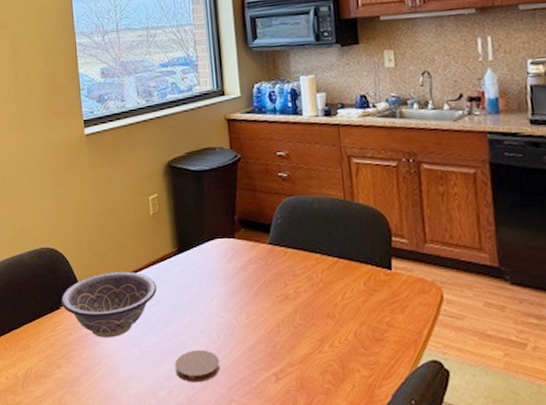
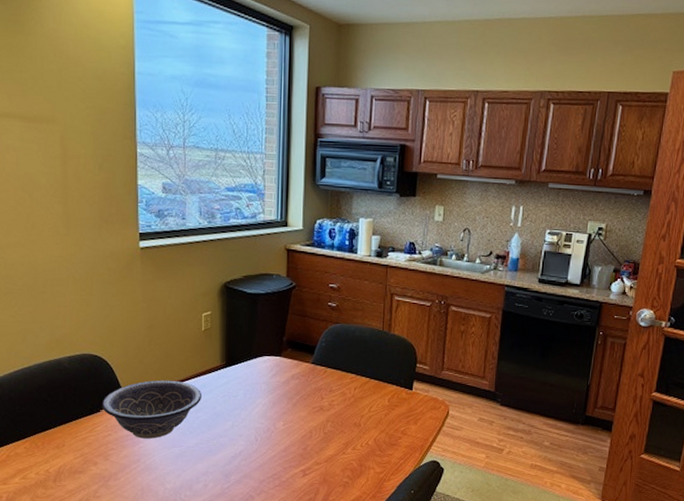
coaster: present [175,349,220,383] -> none [212,450,255,478]

